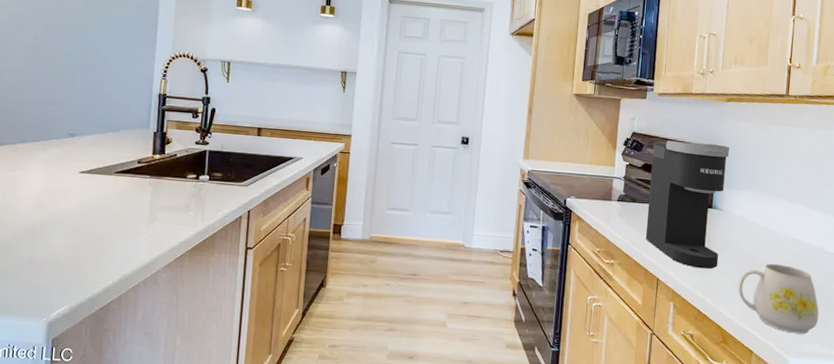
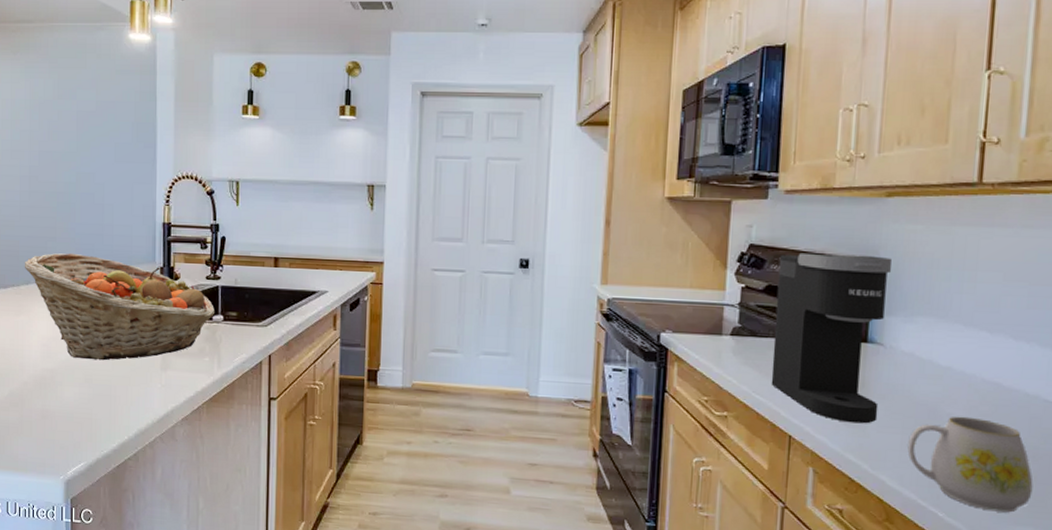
fruit basket: none [21,116,202,214] -> present [24,253,214,361]

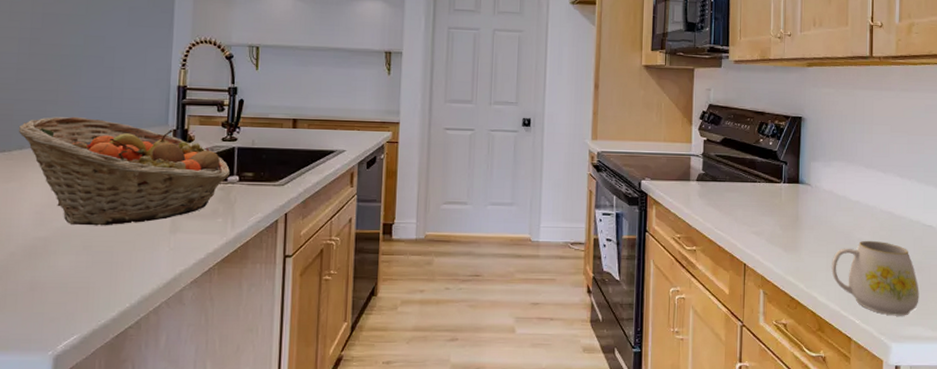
coffee maker: present [771,253,892,424] -> none [729,111,813,251]

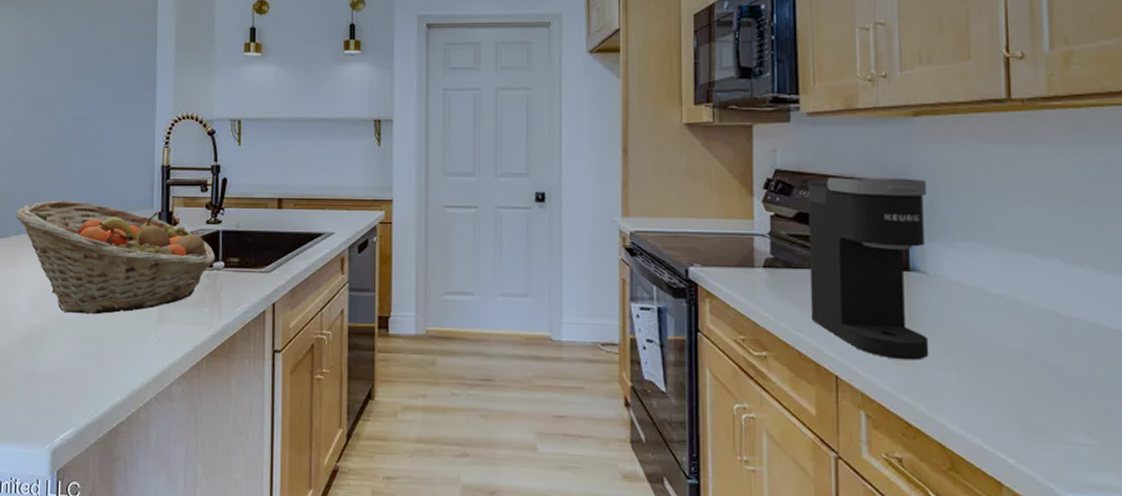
coffee maker: none [729,111,813,251] -> present [808,177,929,361]
mug: present [831,240,919,316] -> none [965,349,1108,457]

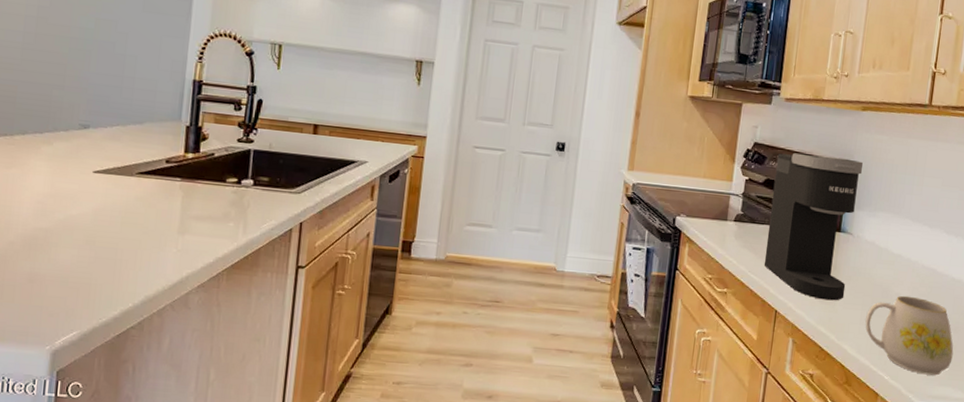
fruit basket: present [15,200,215,315] -> none [21,102,244,222]
mug: none [965,349,1108,457] -> present [865,295,954,376]

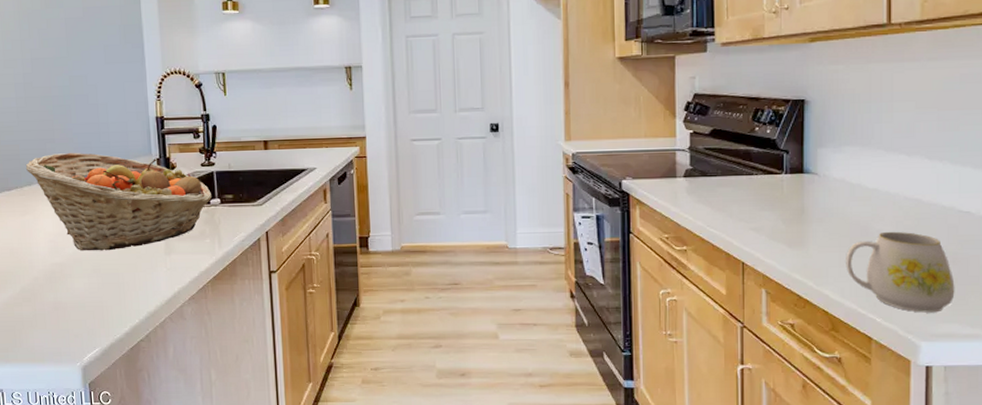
fruit basket: none [21,102,244,222] -> present [25,152,212,251]
coffee maker: present [764,153,863,301] -> none [721,95,819,246]

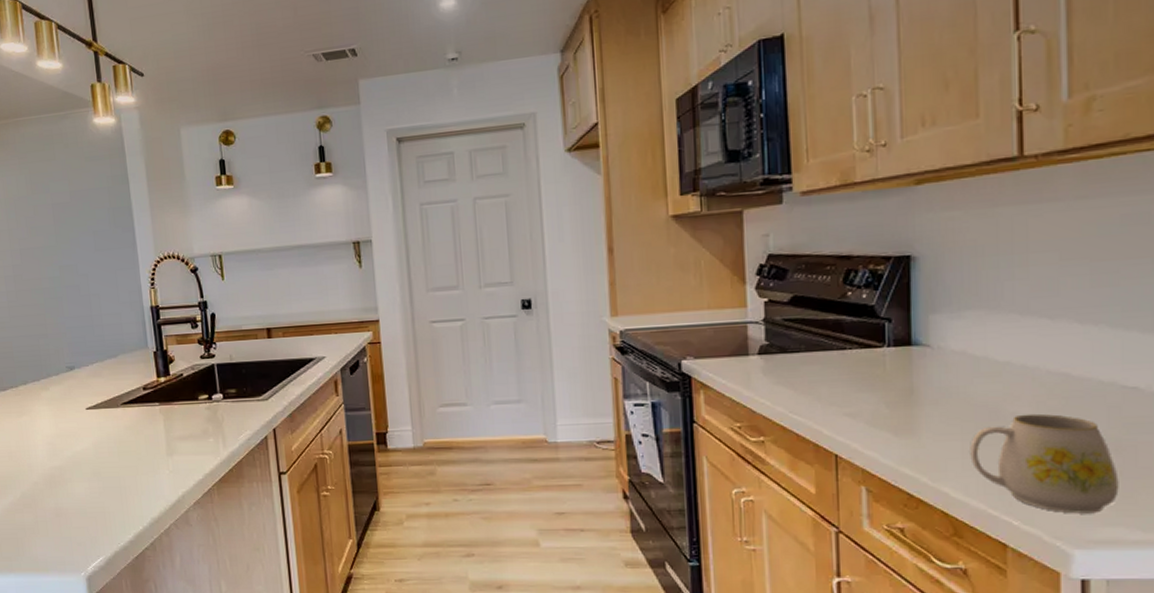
fruit basket: present [25,152,212,251] -> none [19,347,213,454]

